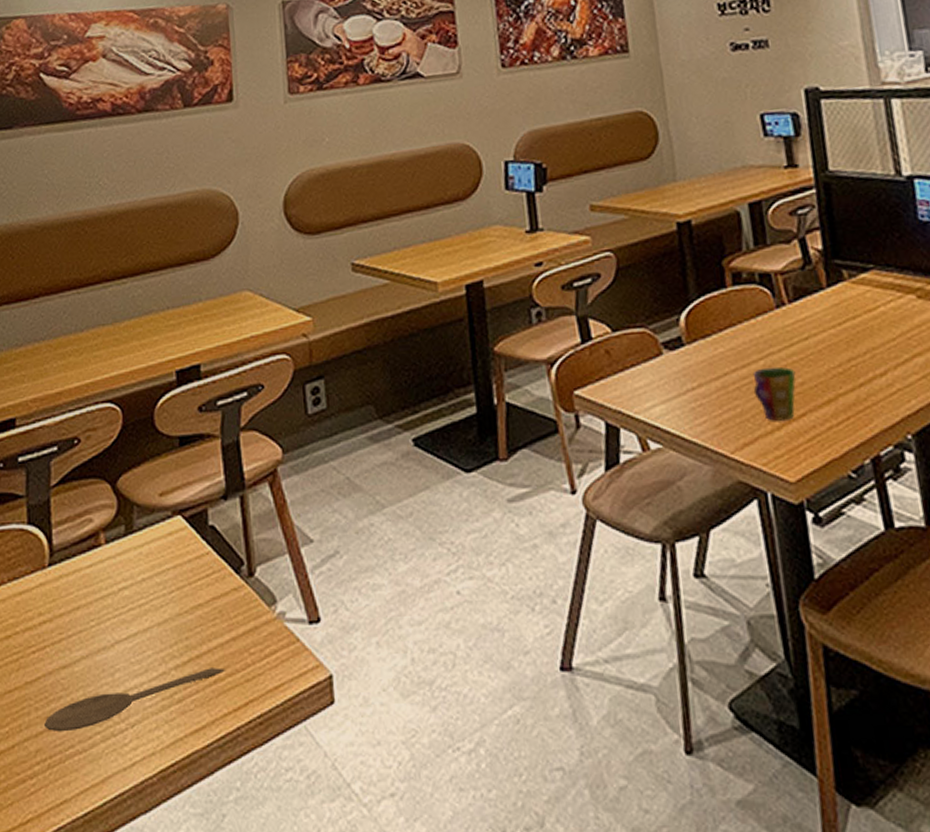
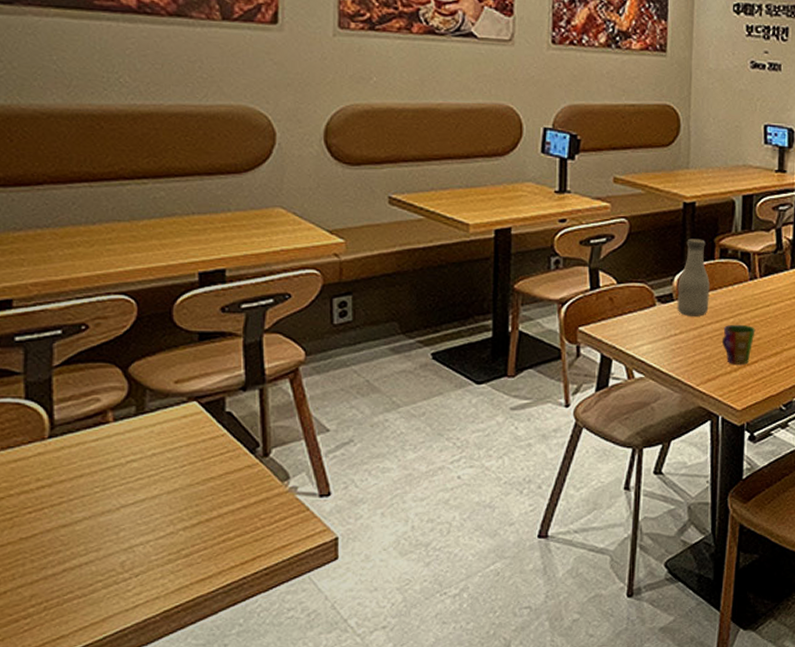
wooden spoon: present [43,667,226,732] -> none [39,530,236,581]
bottle: none [685,264,730,364] -> present [677,238,710,316]

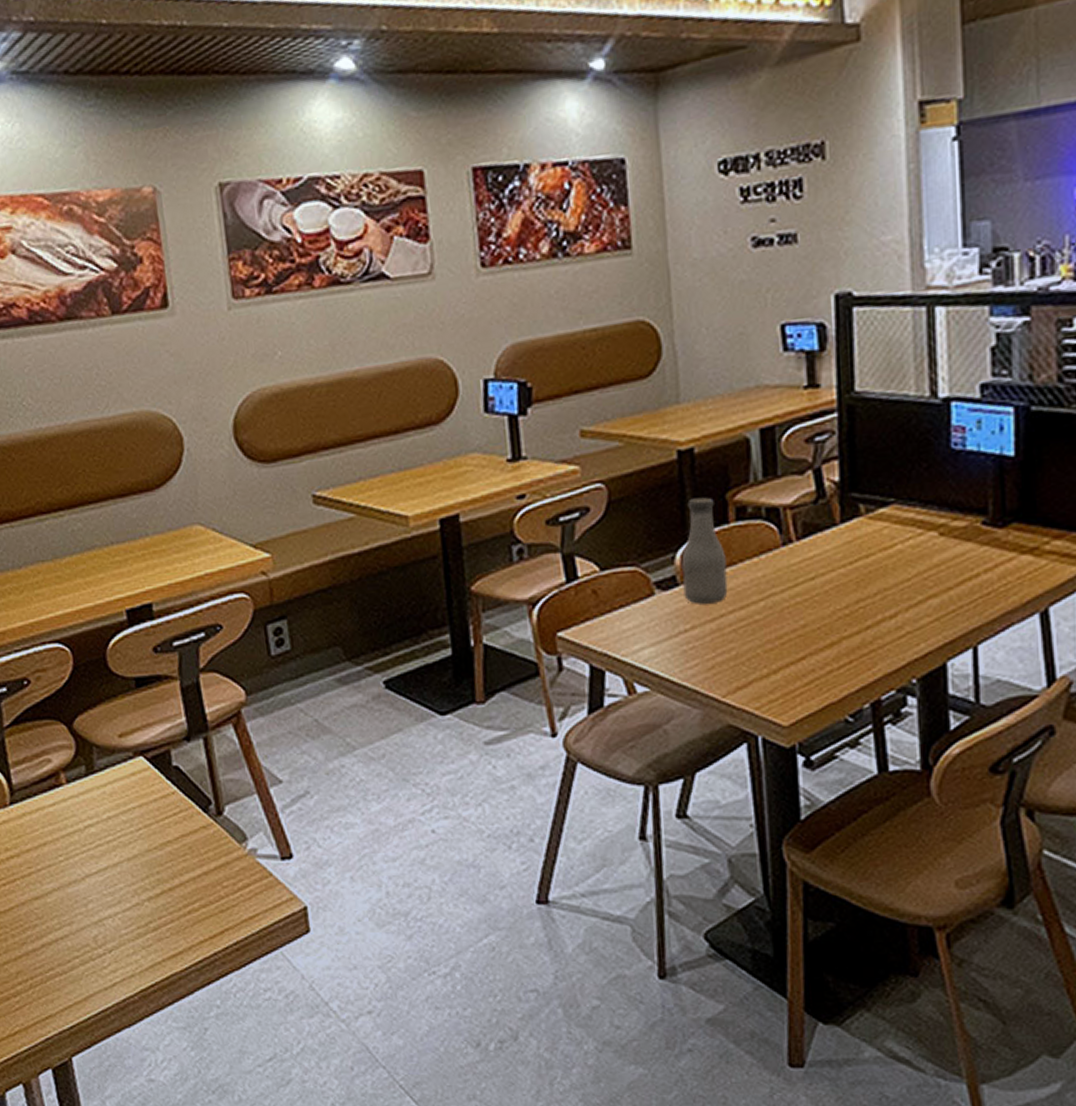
cup: present [721,324,756,365] -> none [751,608,798,664]

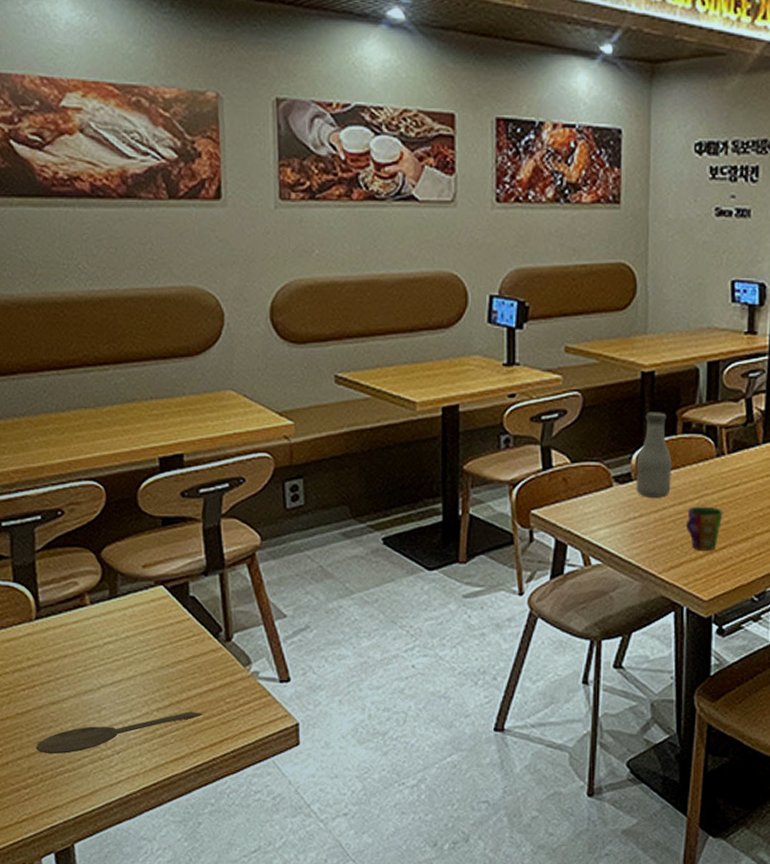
wooden spoon: none [21,899,200,957] -> present [35,712,204,754]
cup: none [751,608,798,664] -> present [685,506,723,551]

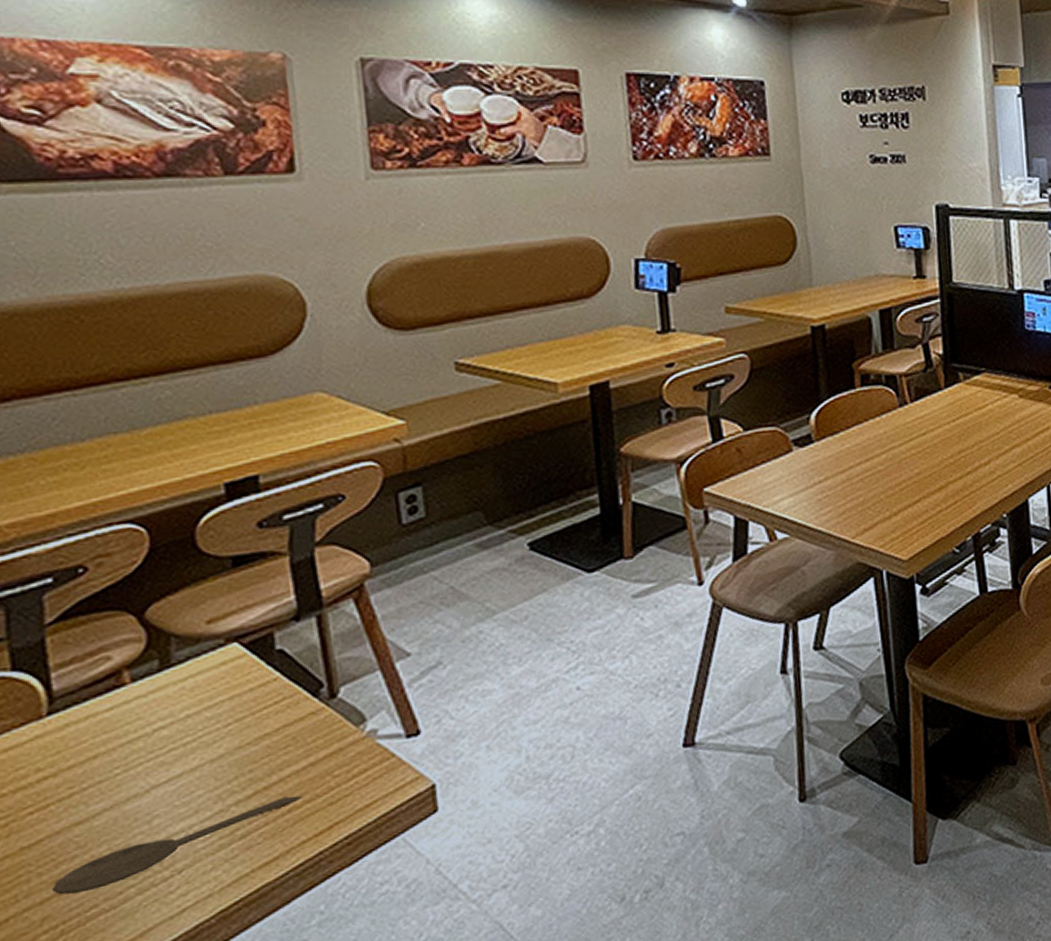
bottle: present [636,412,672,498] -> none [815,366,856,459]
cup: present [685,506,723,551] -> none [875,459,913,508]

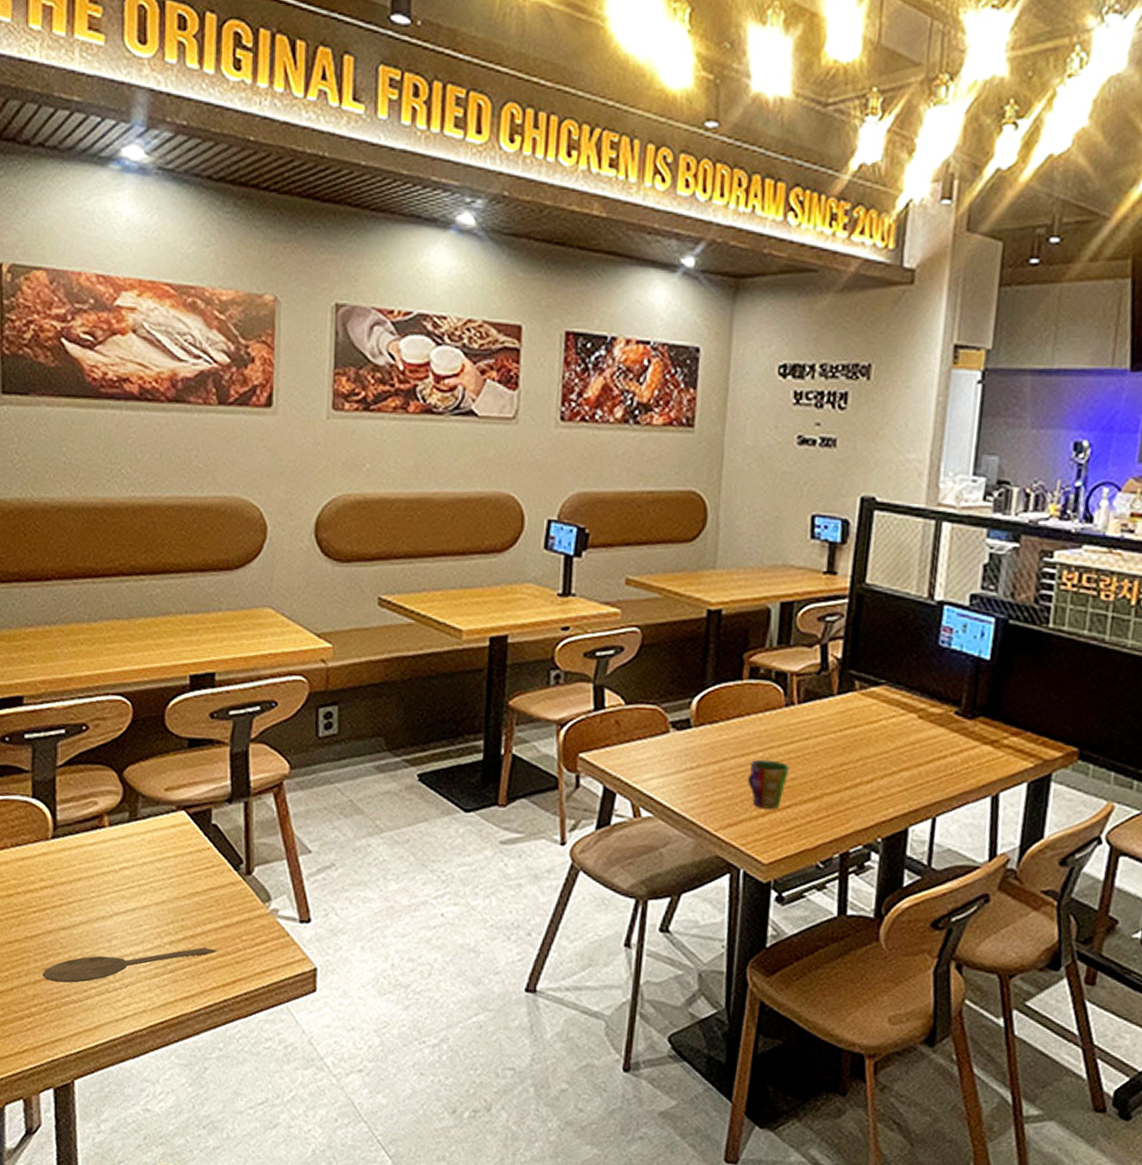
cup: none [875,459,913,508] -> present [747,759,790,809]

